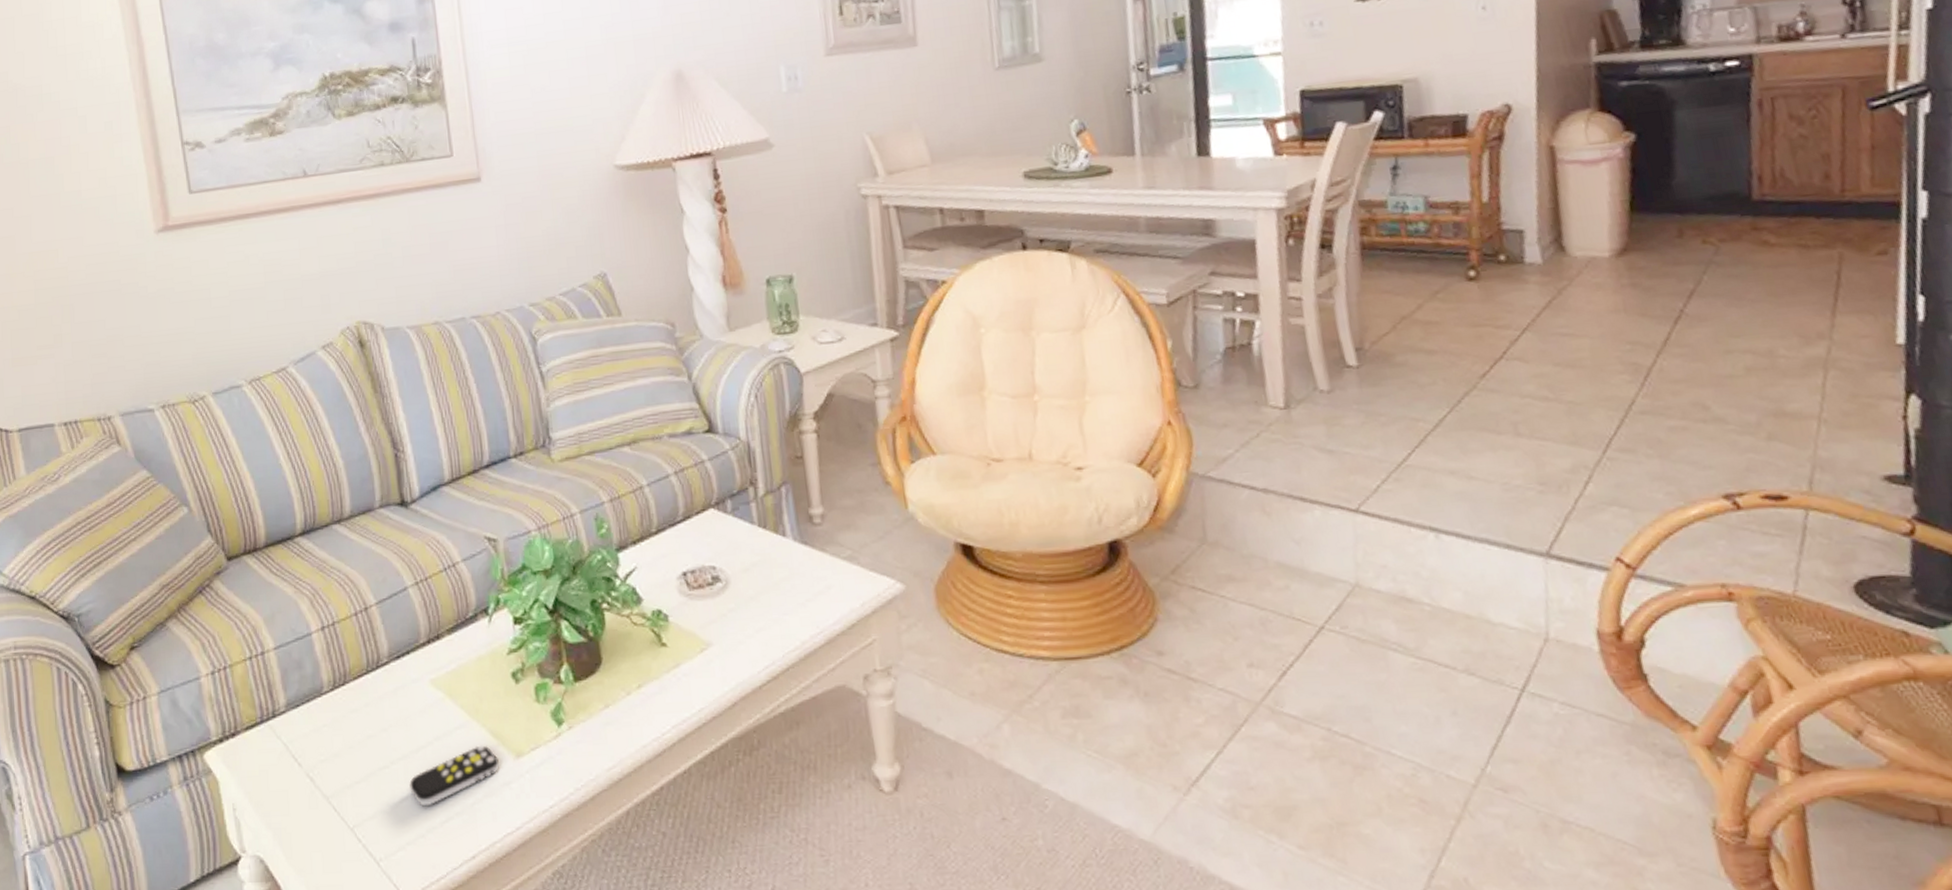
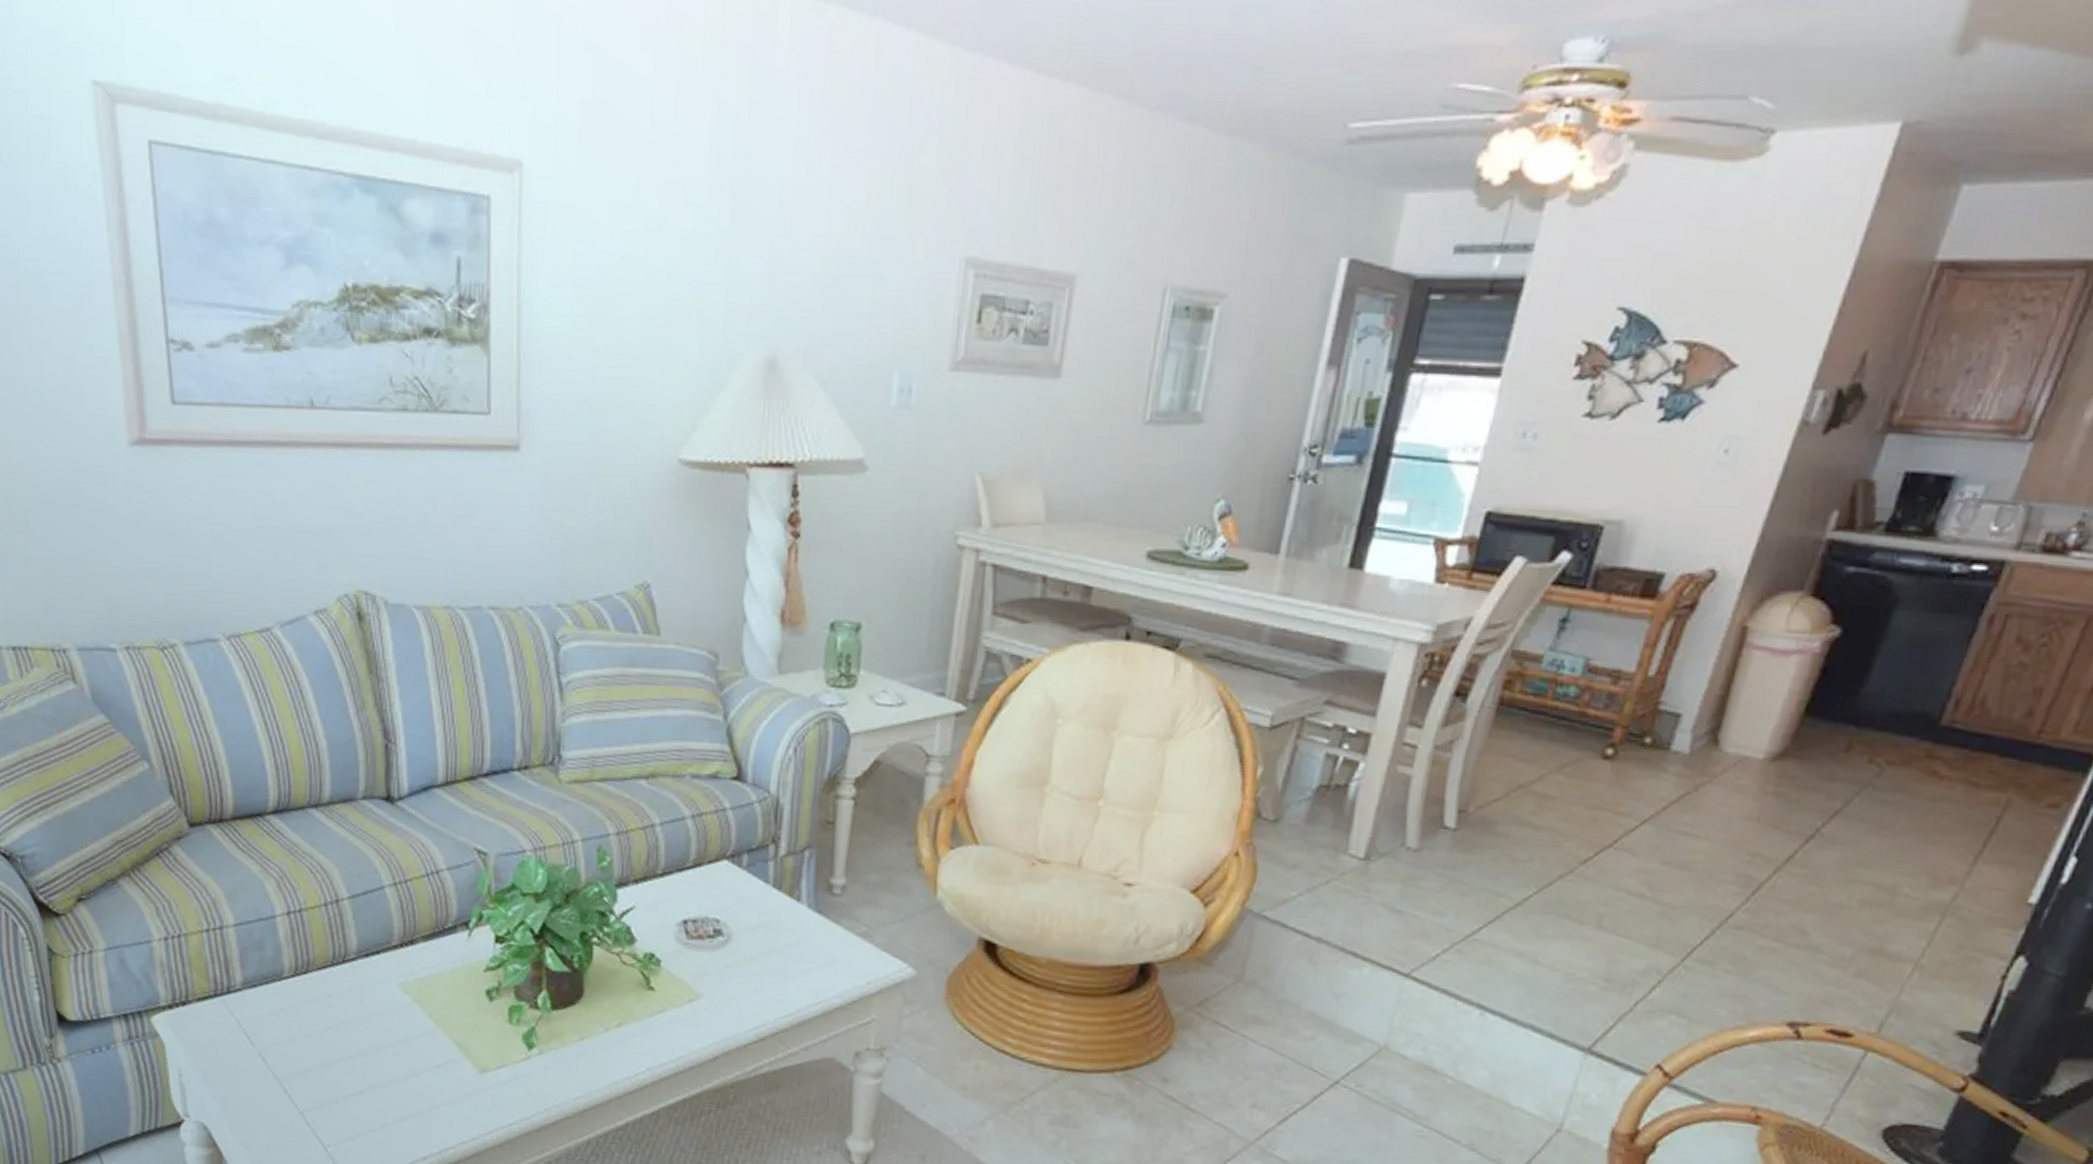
remote control: present [409,745,499,807] -> none [366,1054,462,1104]

